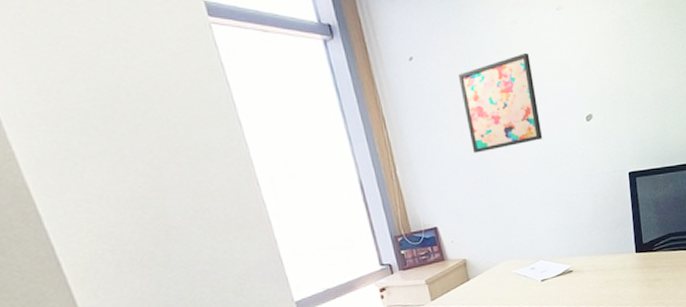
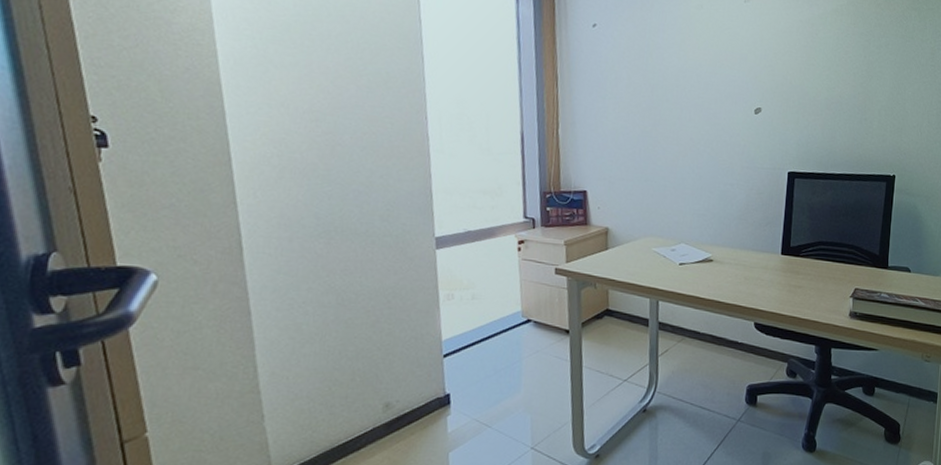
wall art: present [458,52,543,153] -> none [636,37,710,126]

